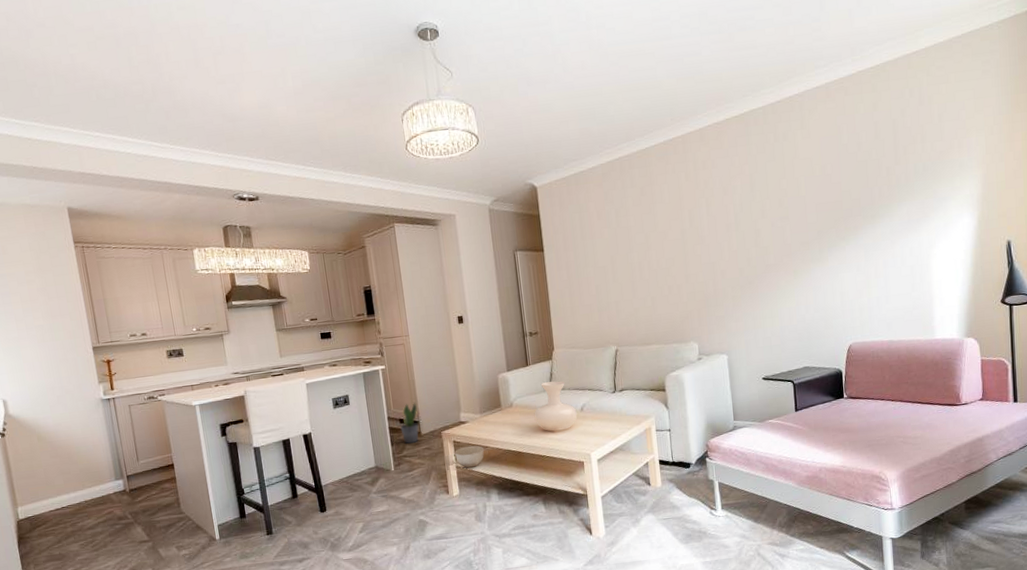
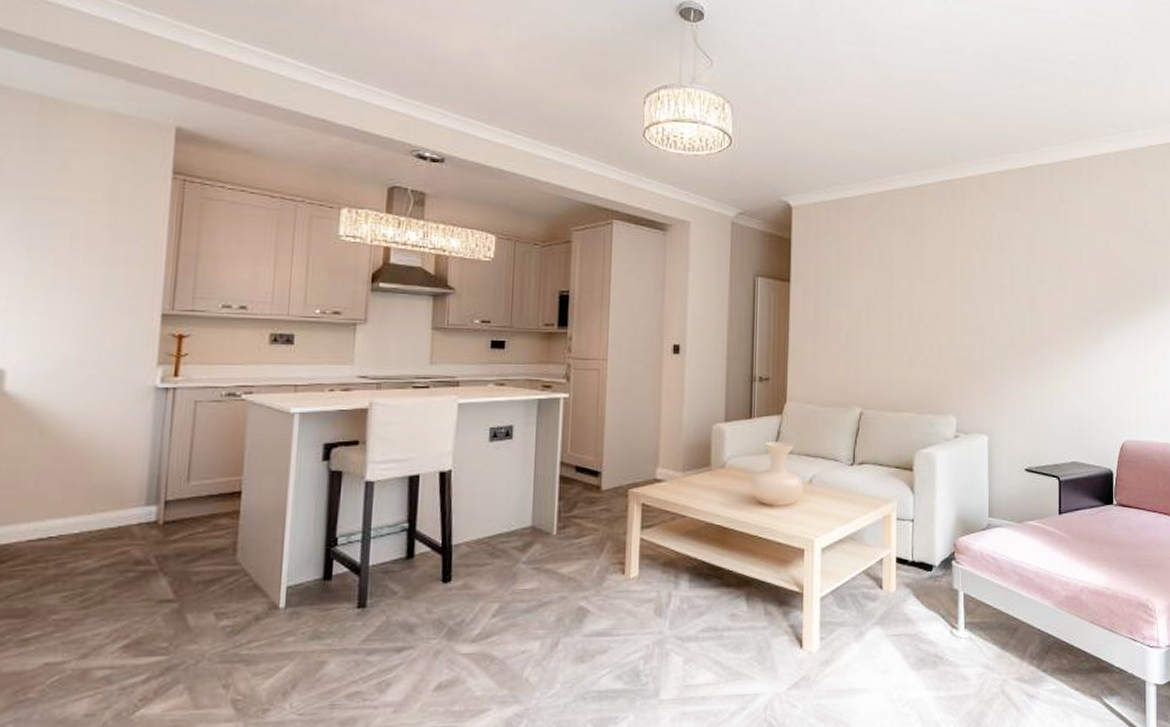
potted plant: present [400,401,419,444] -> none [574,446,601,500]
bowl: present [455,445,485,468] -> none [641,512,681,542]

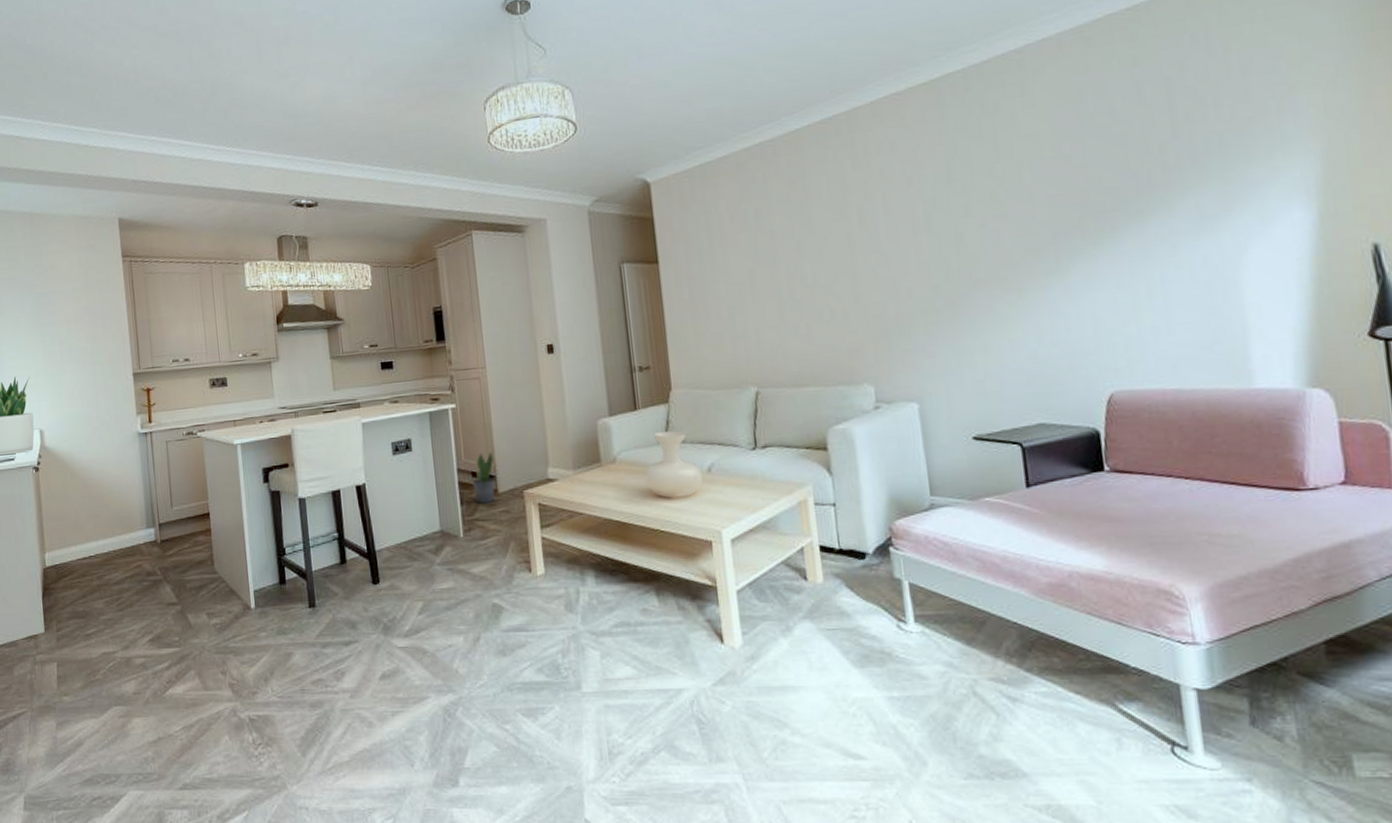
potted plant: none [574,446,601,500] -> present [472,450,496,504]

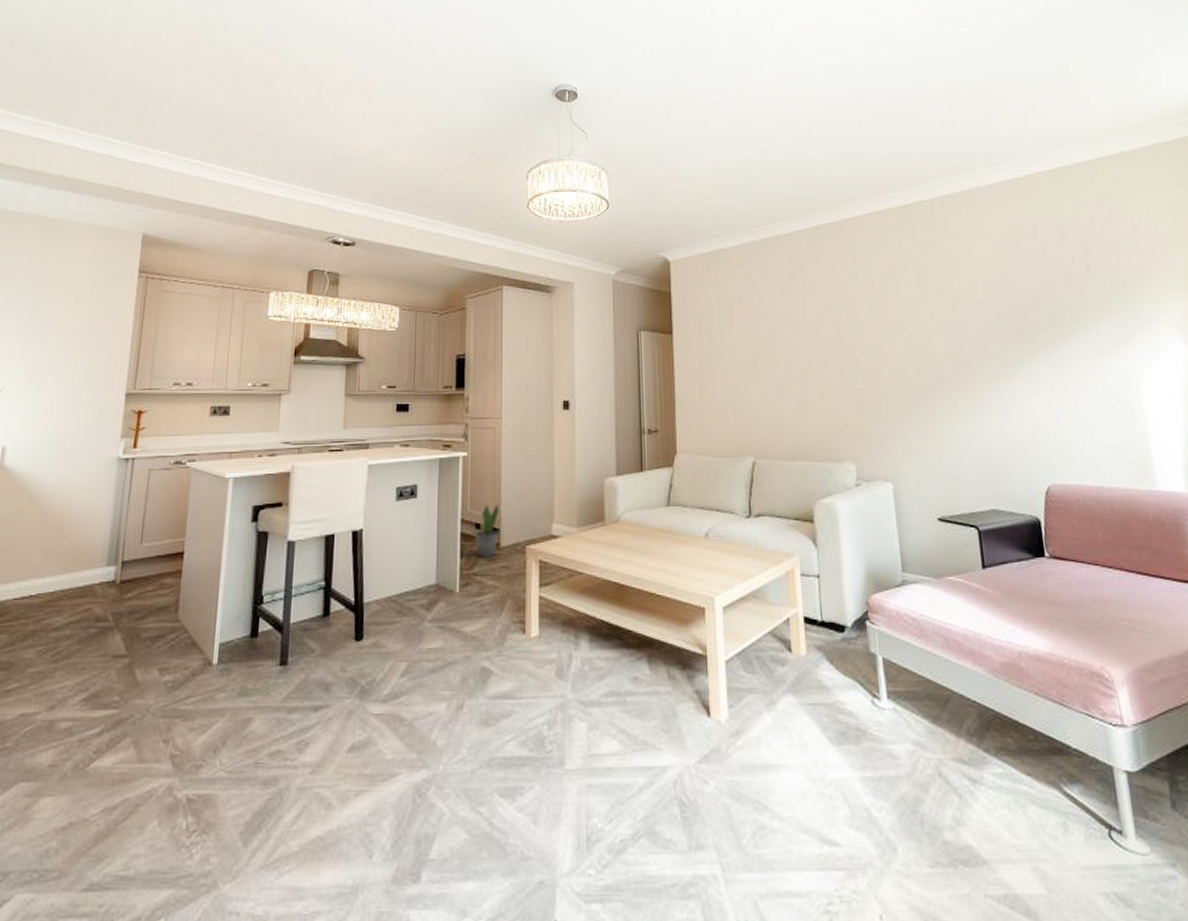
vase: present [644,431,703,498] -> none [645,495,701,561]

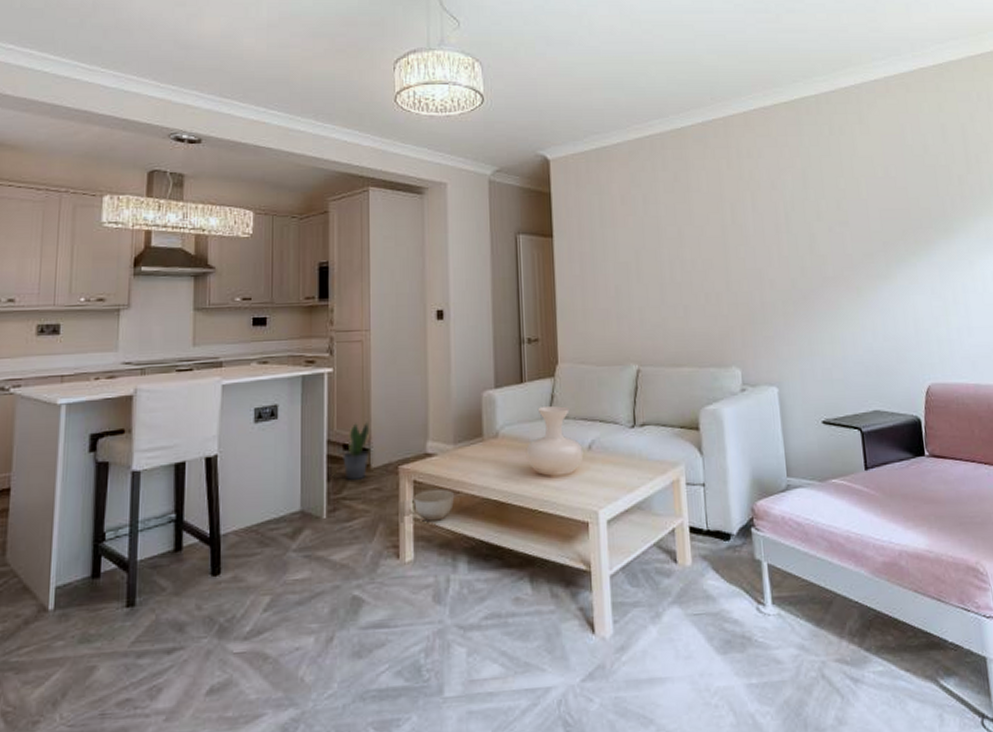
bowl: none [540,569,578,600] -> present [414,488,455,521]
vase: none [645,495,701,561] -> present [526,406,584,476]

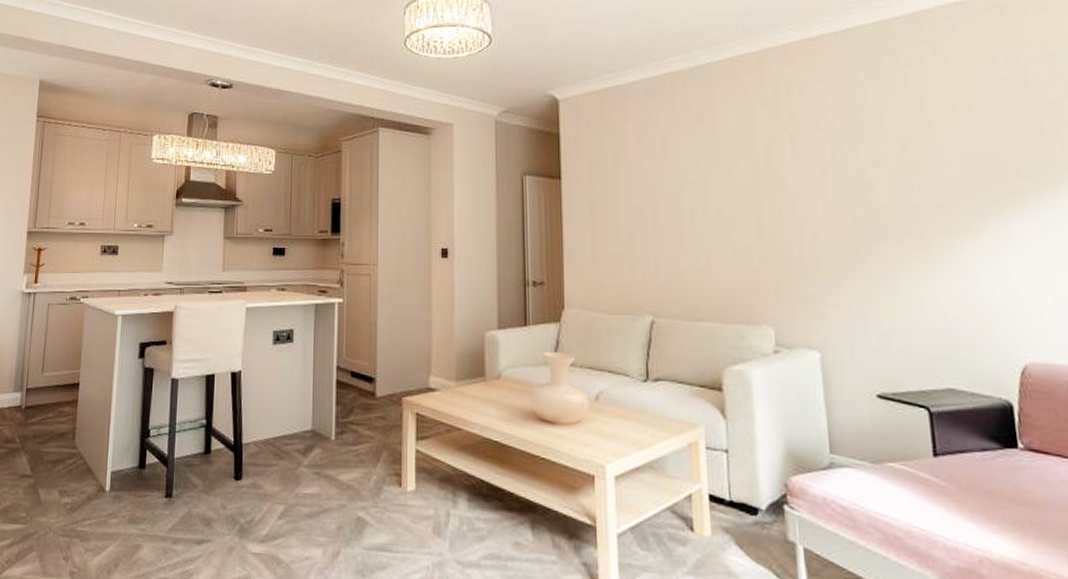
potted plant: present [343,421,369,480] -> none [350,351,375,406]
bowl: present [414,488,455,521] -> none [416,423,456,455]

